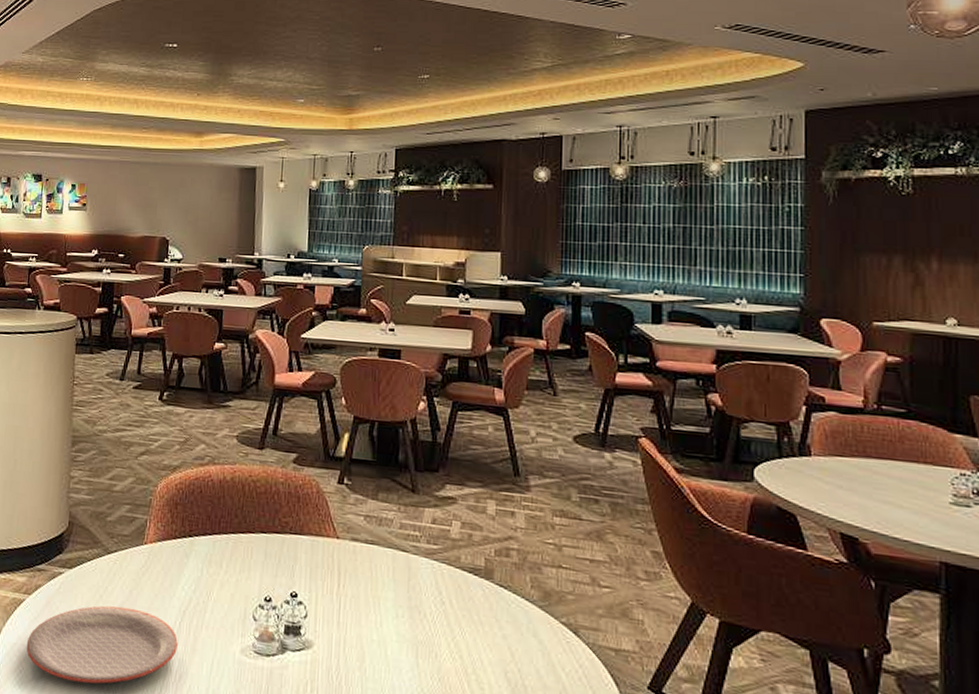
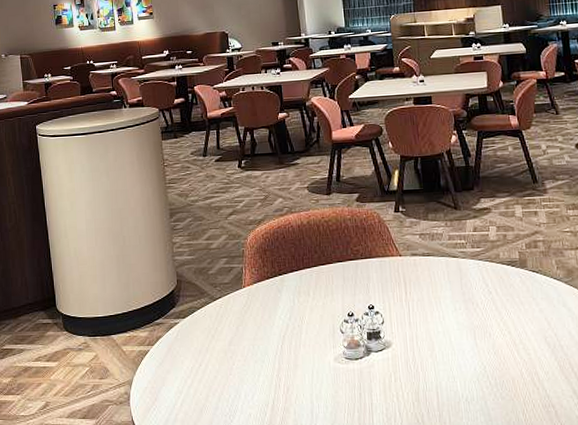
plate: present [26,605,178,684] -> none [156,341,282,409]

